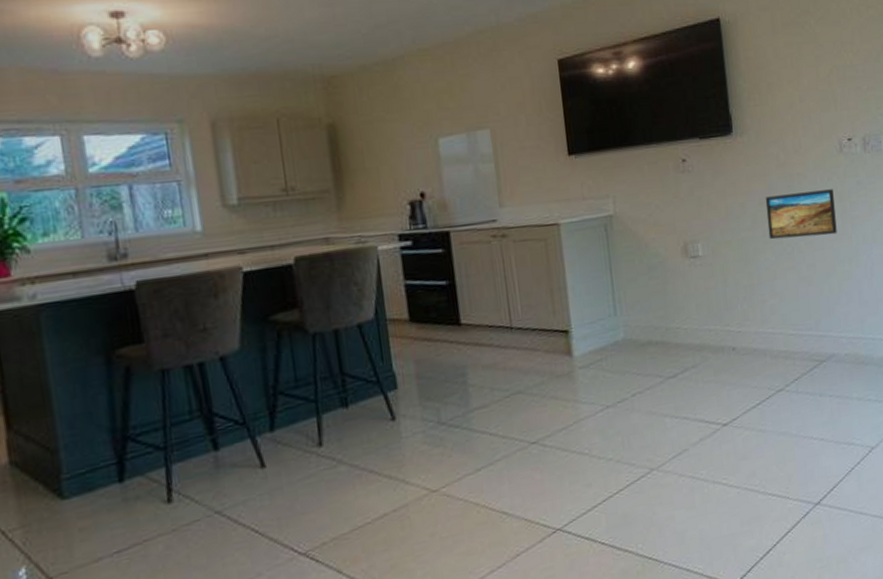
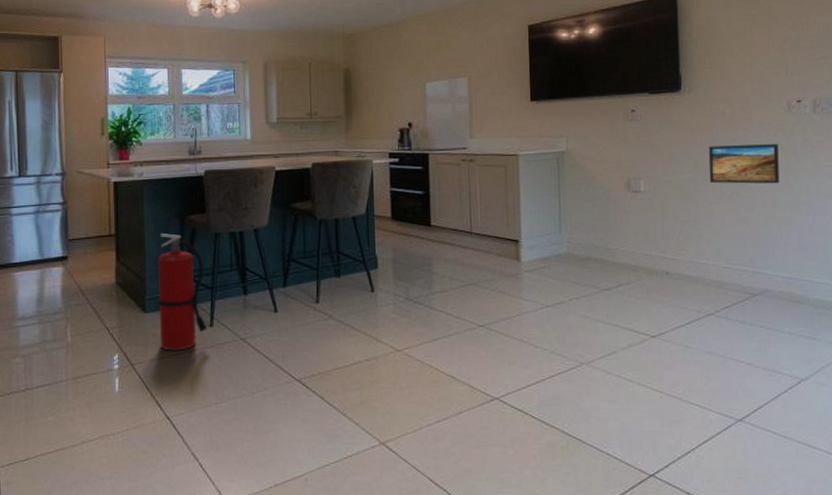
fire extinguisher: none [74,378,165,548] -> present [158,233,208,351]

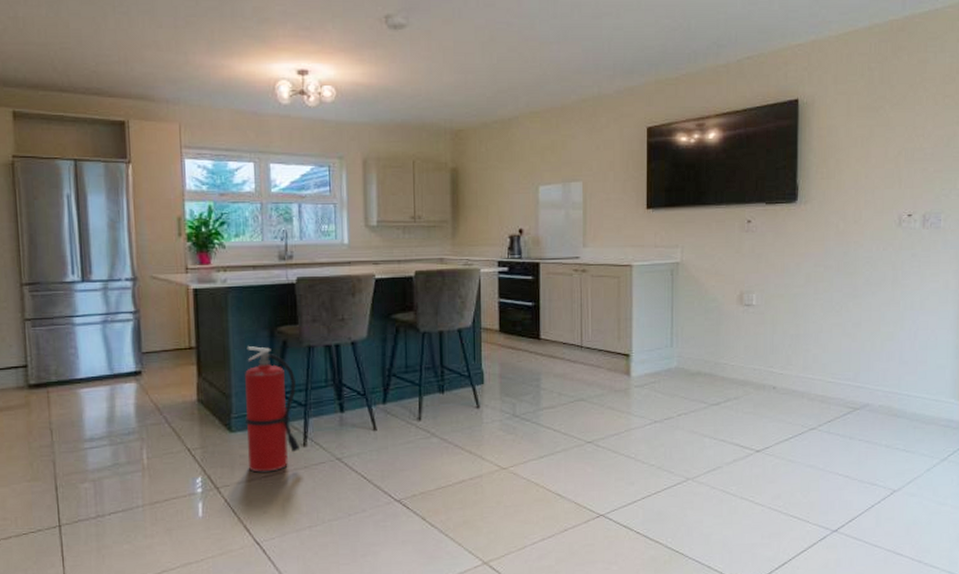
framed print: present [708,144,780,184] -> none [820,258,887,299]

